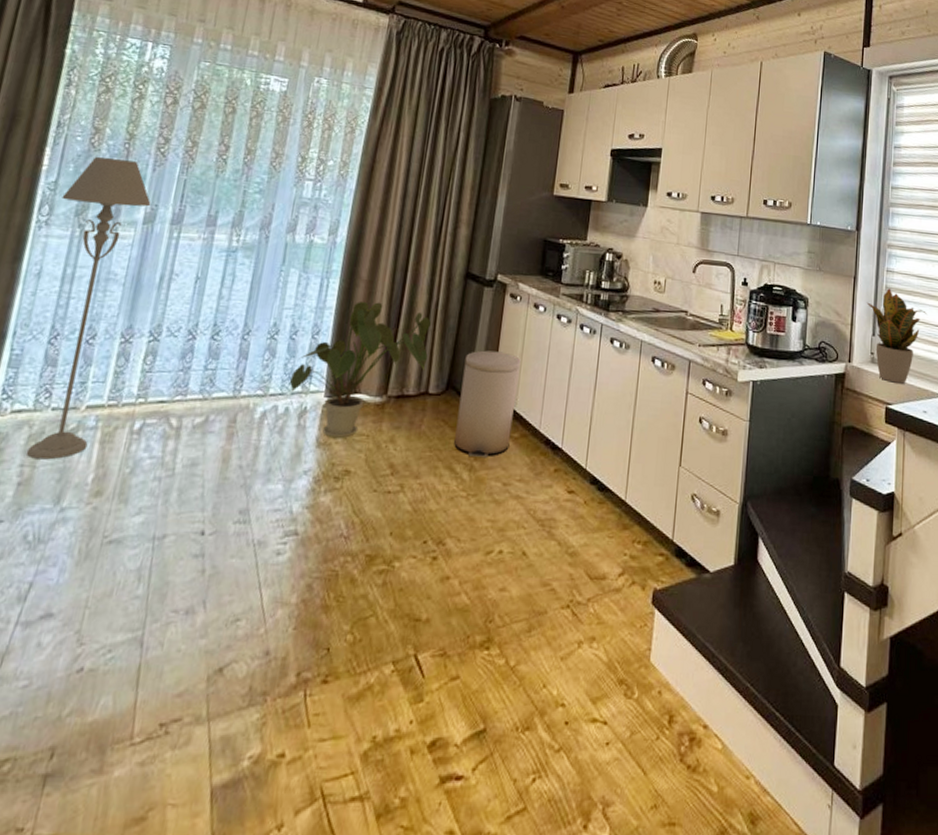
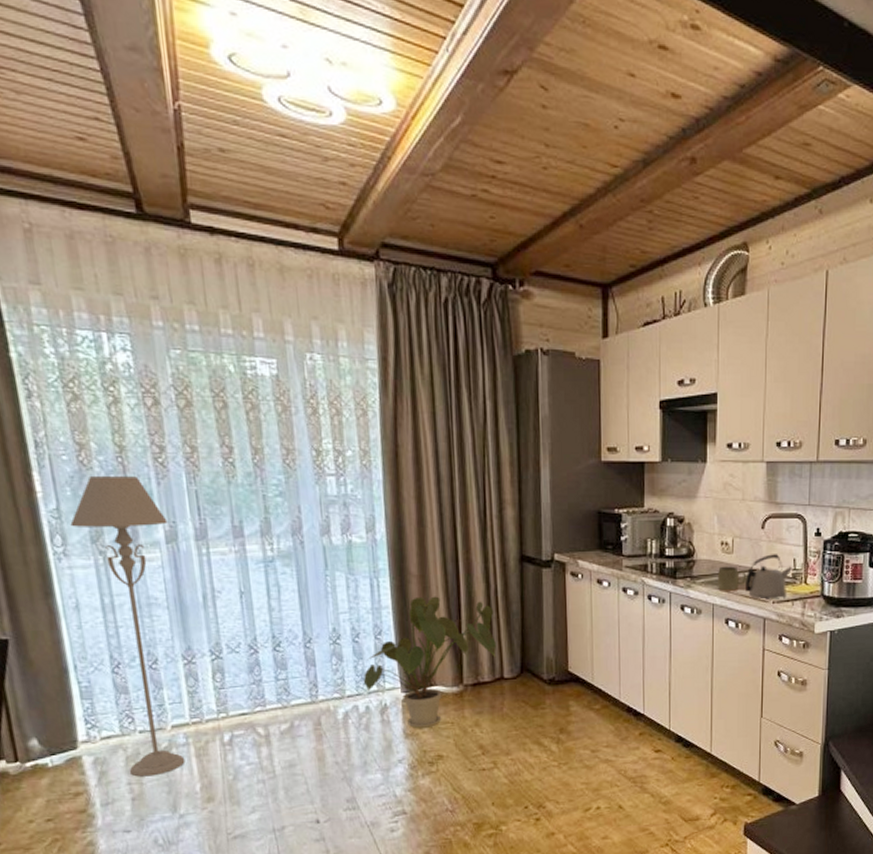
pedal bin: present [454,350,521,459] -> none [535,631,592,732]
mug: none [647,304,676,331] -> present [717,566,747,592]
kettle: none [673,297,720,342] -> present [745,554,793,599]

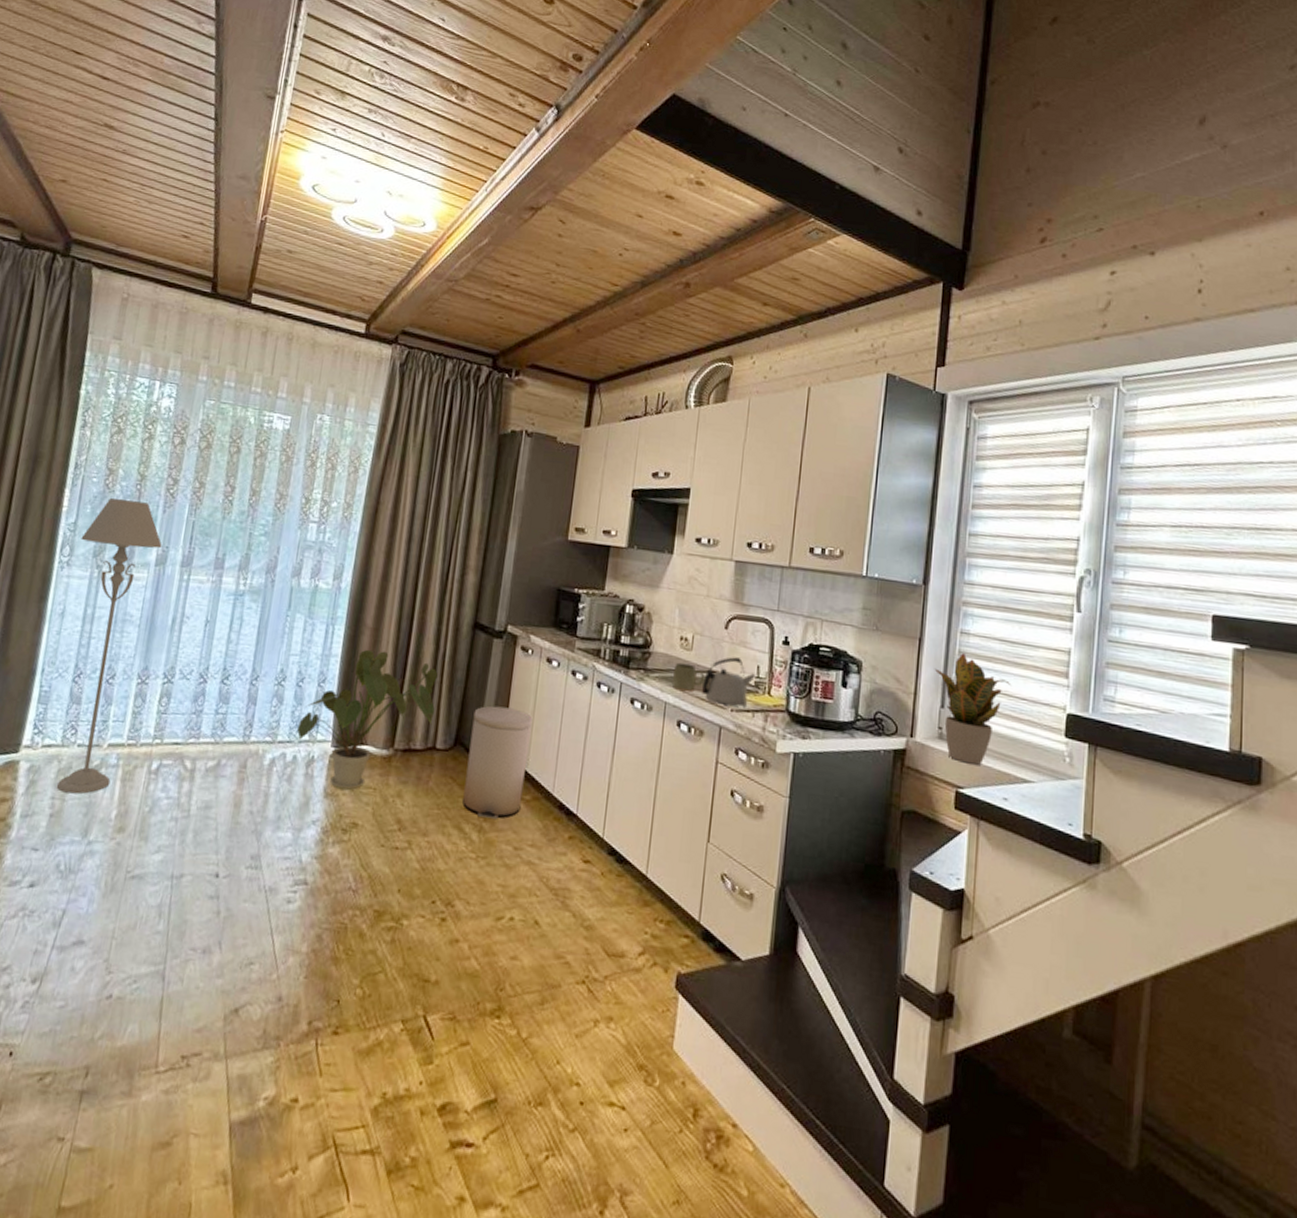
pedal bin: none [535,631,592,732] -> present [462,706,533,820]

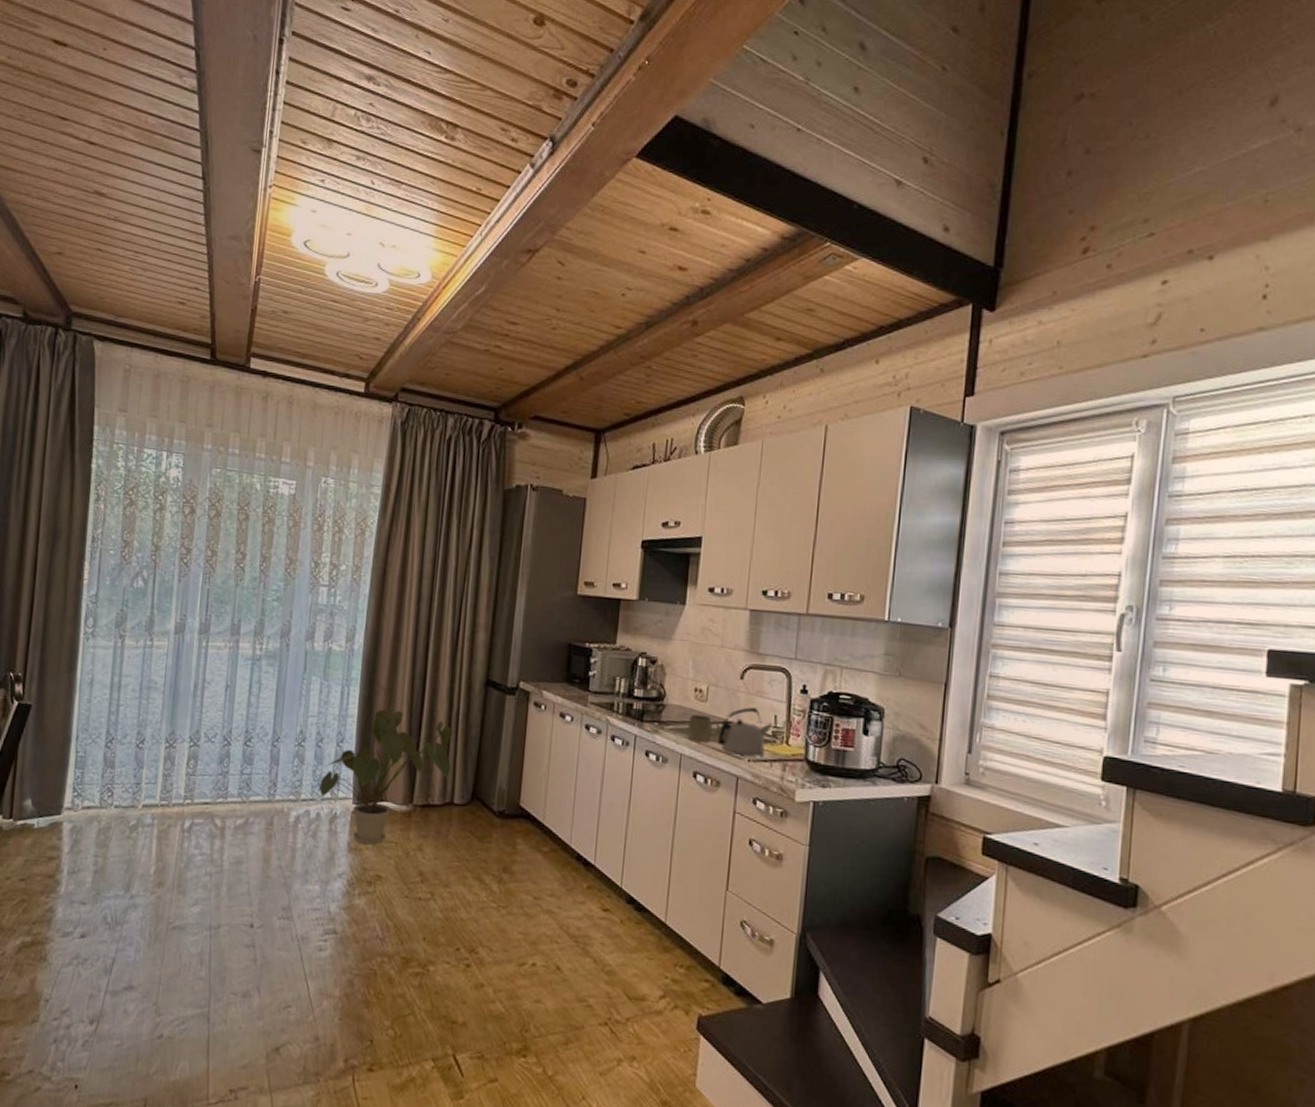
floor lamp: present [57,498,162,794] -> none [99,570,180,852]
pedal bin: present [462,706,533,820] -> none [482,761,548,872]
potted plant: present [934,653,1012,765] -> none [961,697,1044,810]

